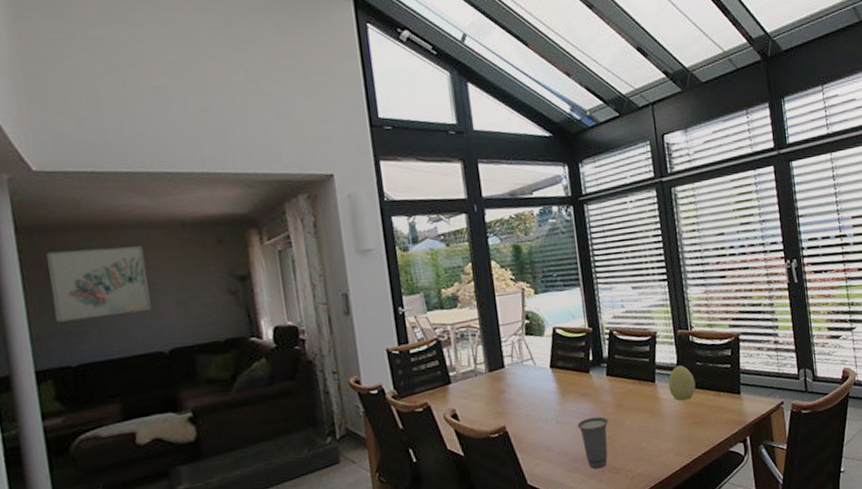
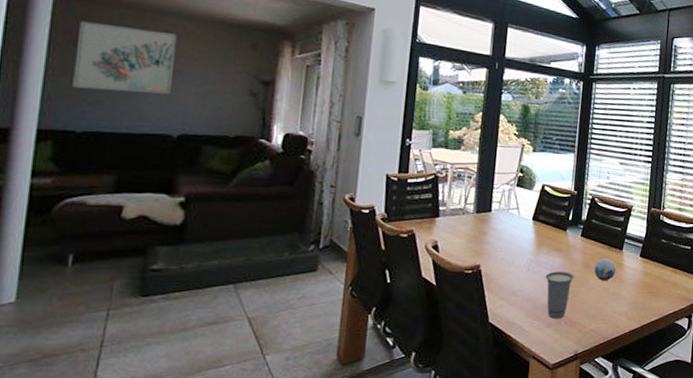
decorative orb: none [628,394,653,420] -> present [594,259,616,281]
decorative egg: present [668,365,696,401] -> none [633,239,658,271]

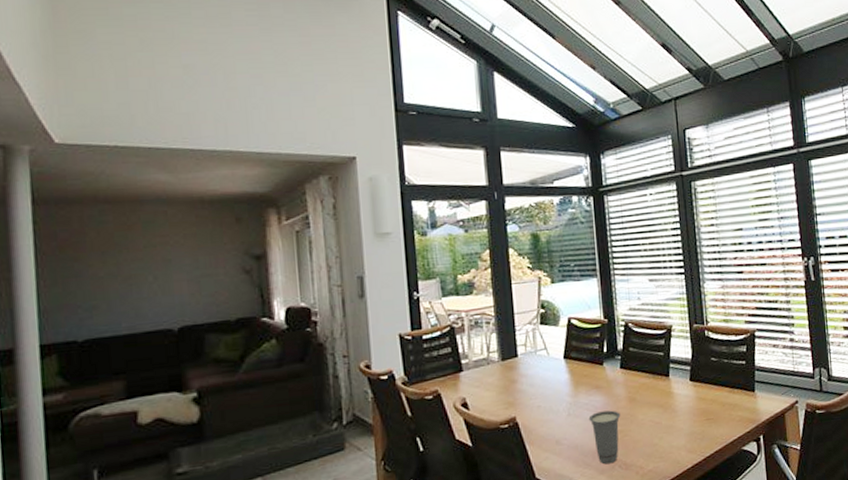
wall art: present [72,20,178,95] -> none [62,221,164,296]
decorative orb: present [594,259,616,281] -> none [641,388,666,414]

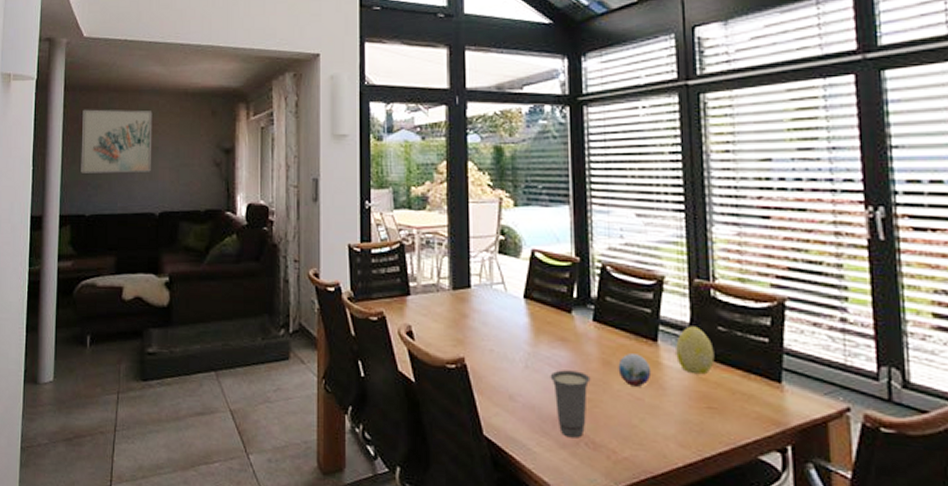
wall art: none [62,221,164,296] -> present [81,109,153,173]
decorative orb: none [641,388,666,414] -> present [618,353,652,387]
decorative egg: none [682,360,710,397] -> present [676,326,715,375]

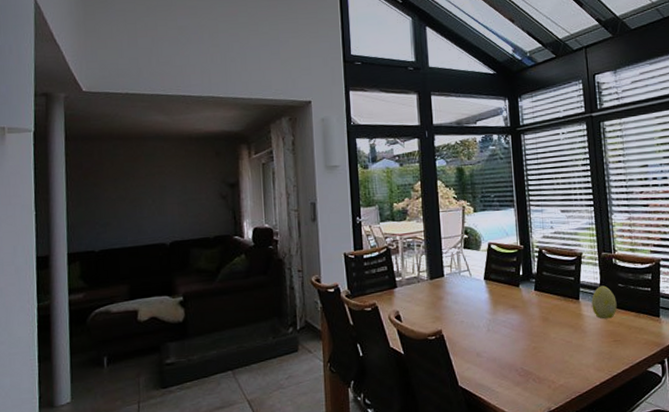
wall art: present [81,109,153,173] -> none [86,155,160,214]
cup: present [550,370,591,438] -> none [506,328,535,377]
decorative orb: present [618,353,652,387] -> none [553,310,576,334]

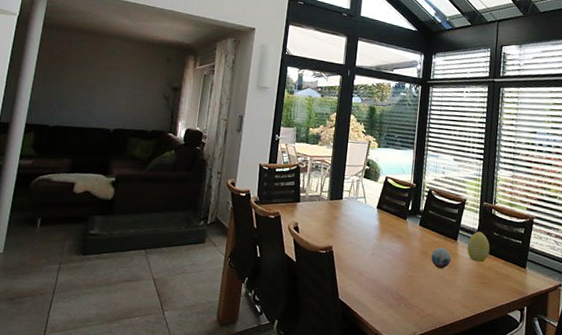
decorative orb: none [553,310,576,334] -> present [431,247,452,269]

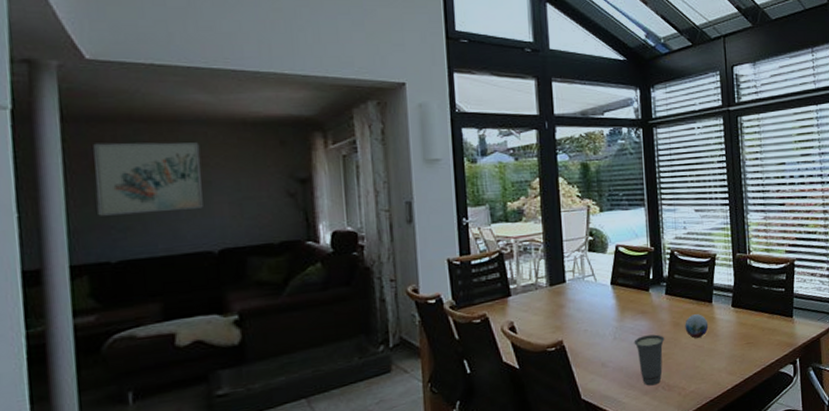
wall art: none [49,44,118,98] -> present [93,142,203,216]
cup: none [387,256,413,301] -> present [634,334,665,386]
decorative egg: present [467,231,490,262] -> none [725,287,751,322]

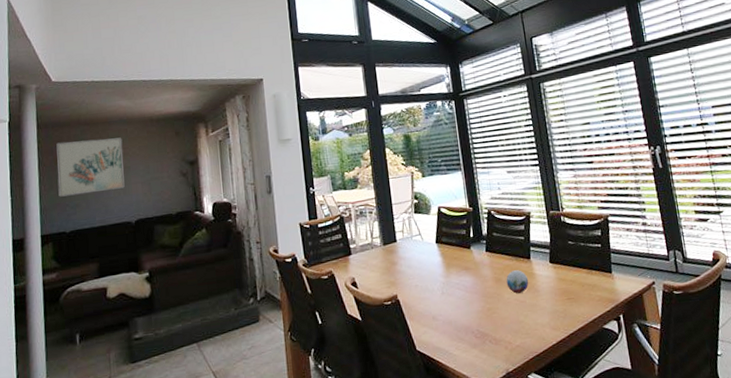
cup: present [634,334,665,386] -> none [460,289,489,339]

